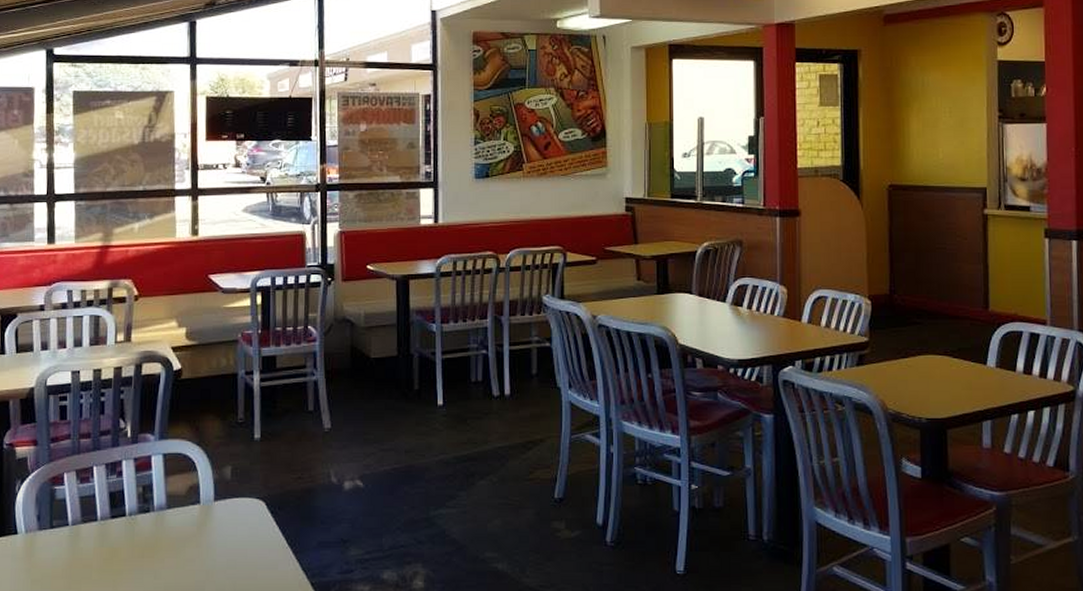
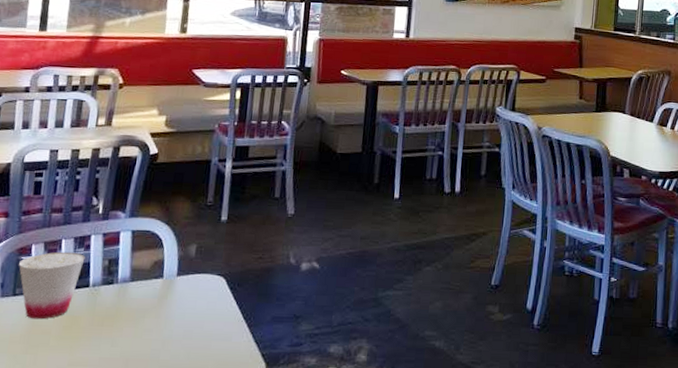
cup: none [53,479,119,552] -> present [19,251,85,320]

